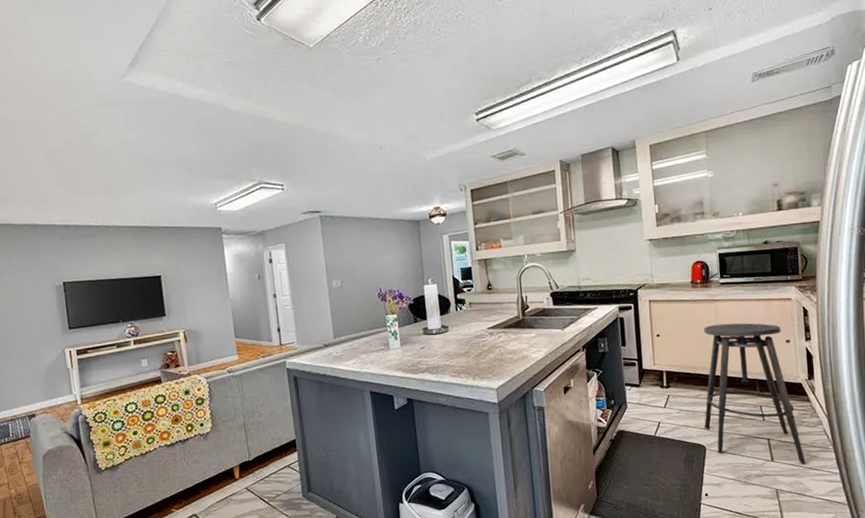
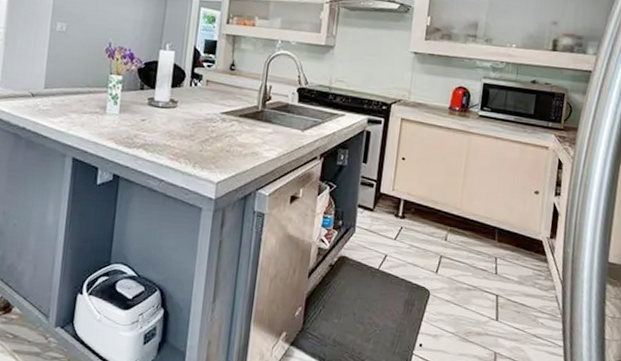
stool: present [704,323,806,465] -> none [433,158,533,330]

